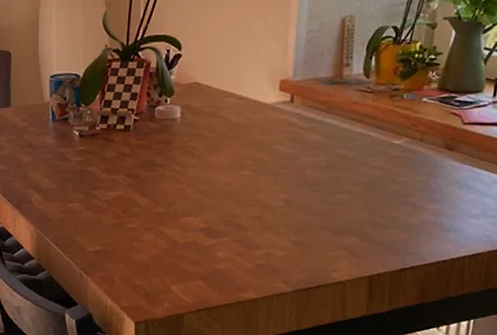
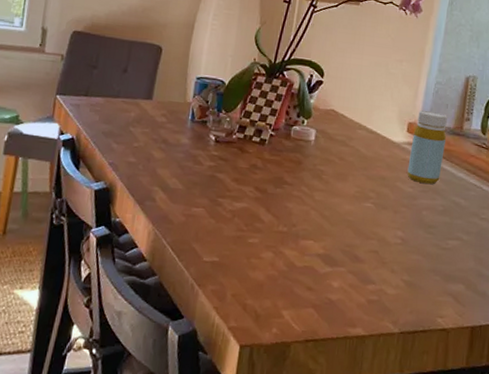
bottle: none [284,63,325,142] -> present [407,110,447,184]

